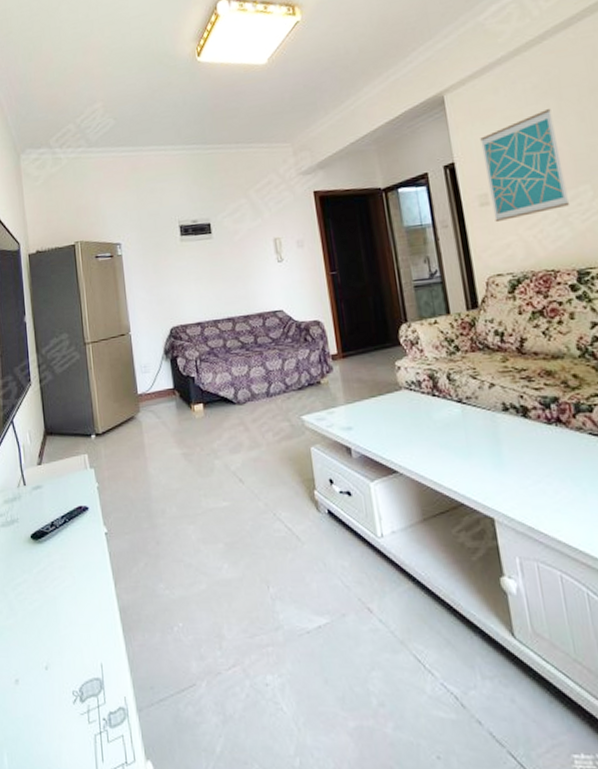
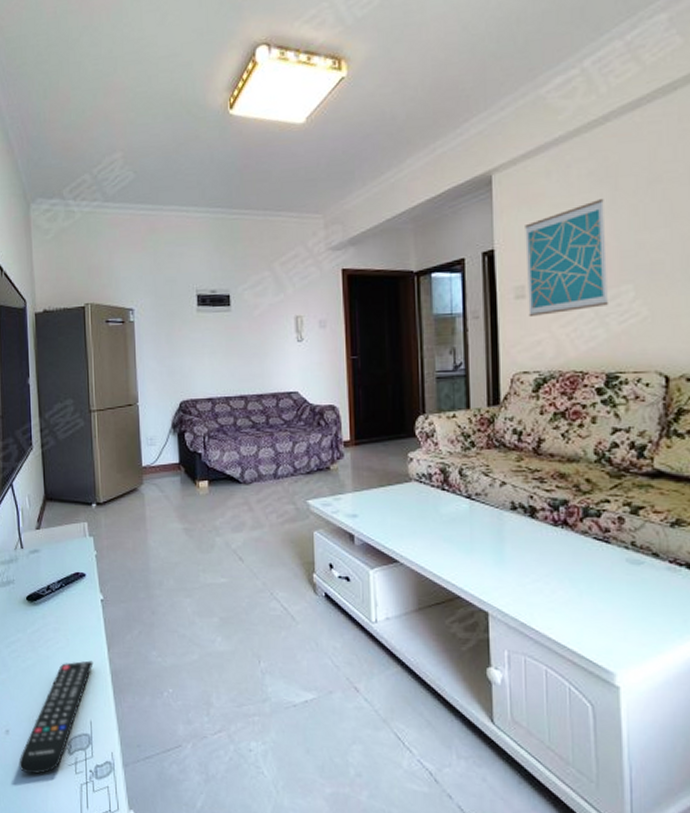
remote control: none [29,598,101,727] -> present [18,660,94,775]

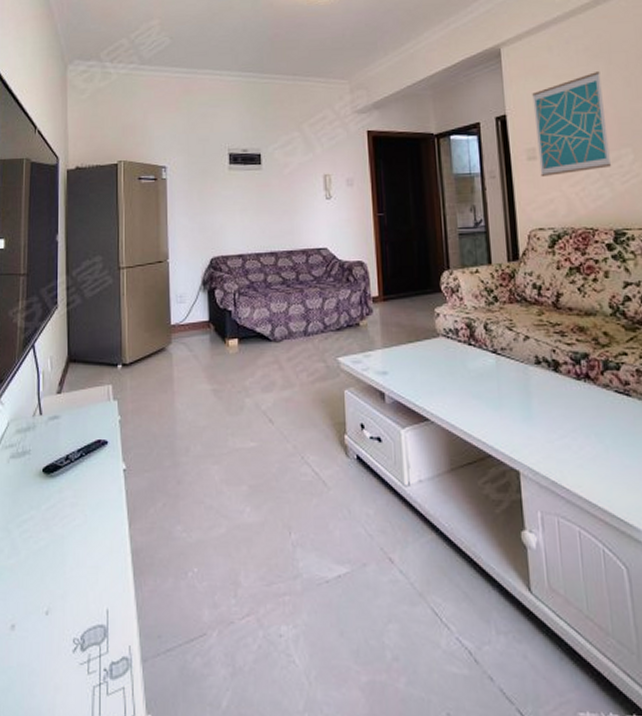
remote control: present [18,660,94,775] -> none [24,539,113,678]

